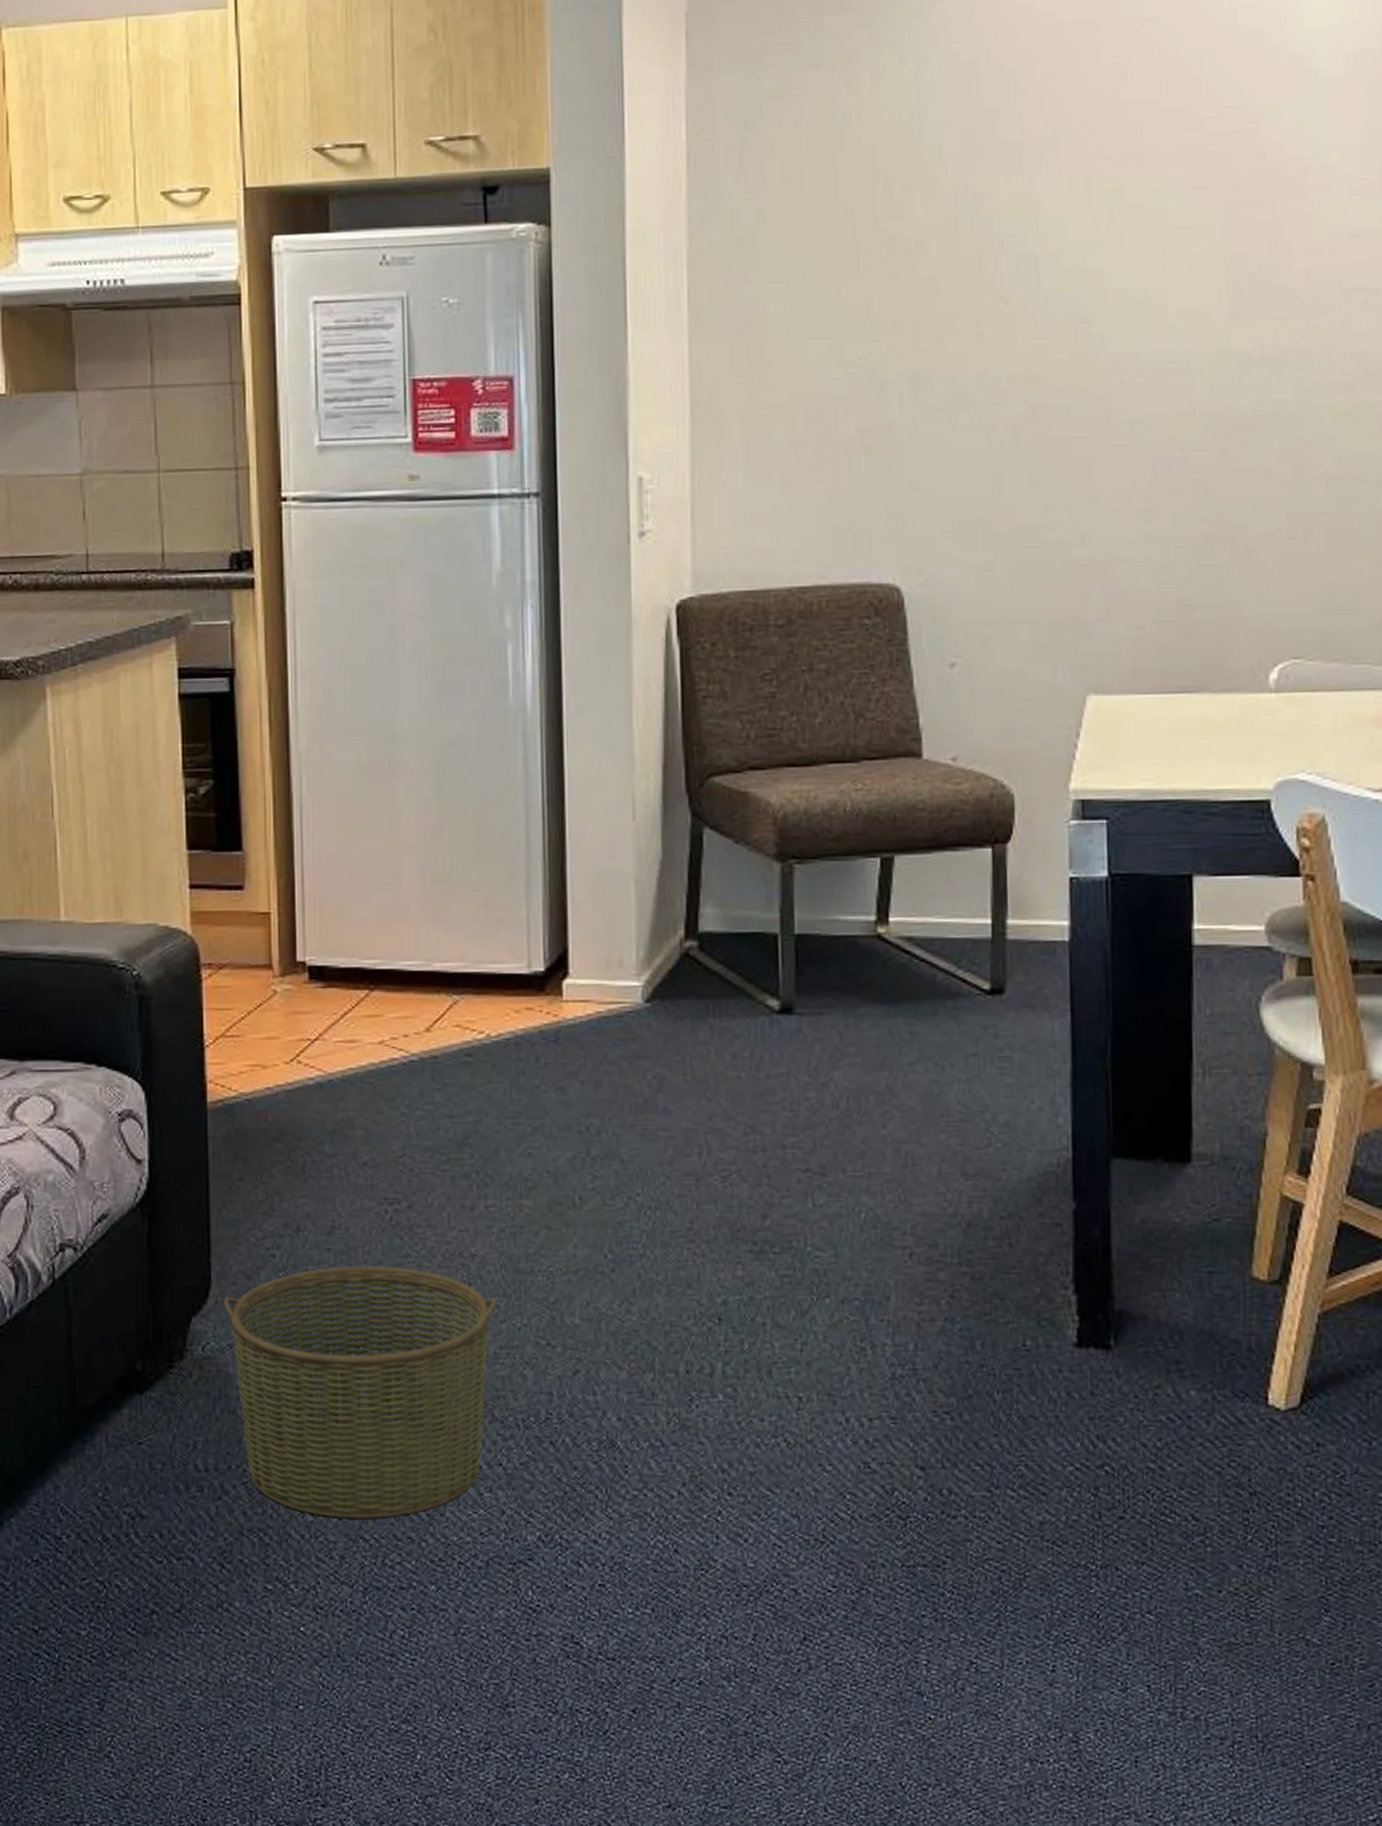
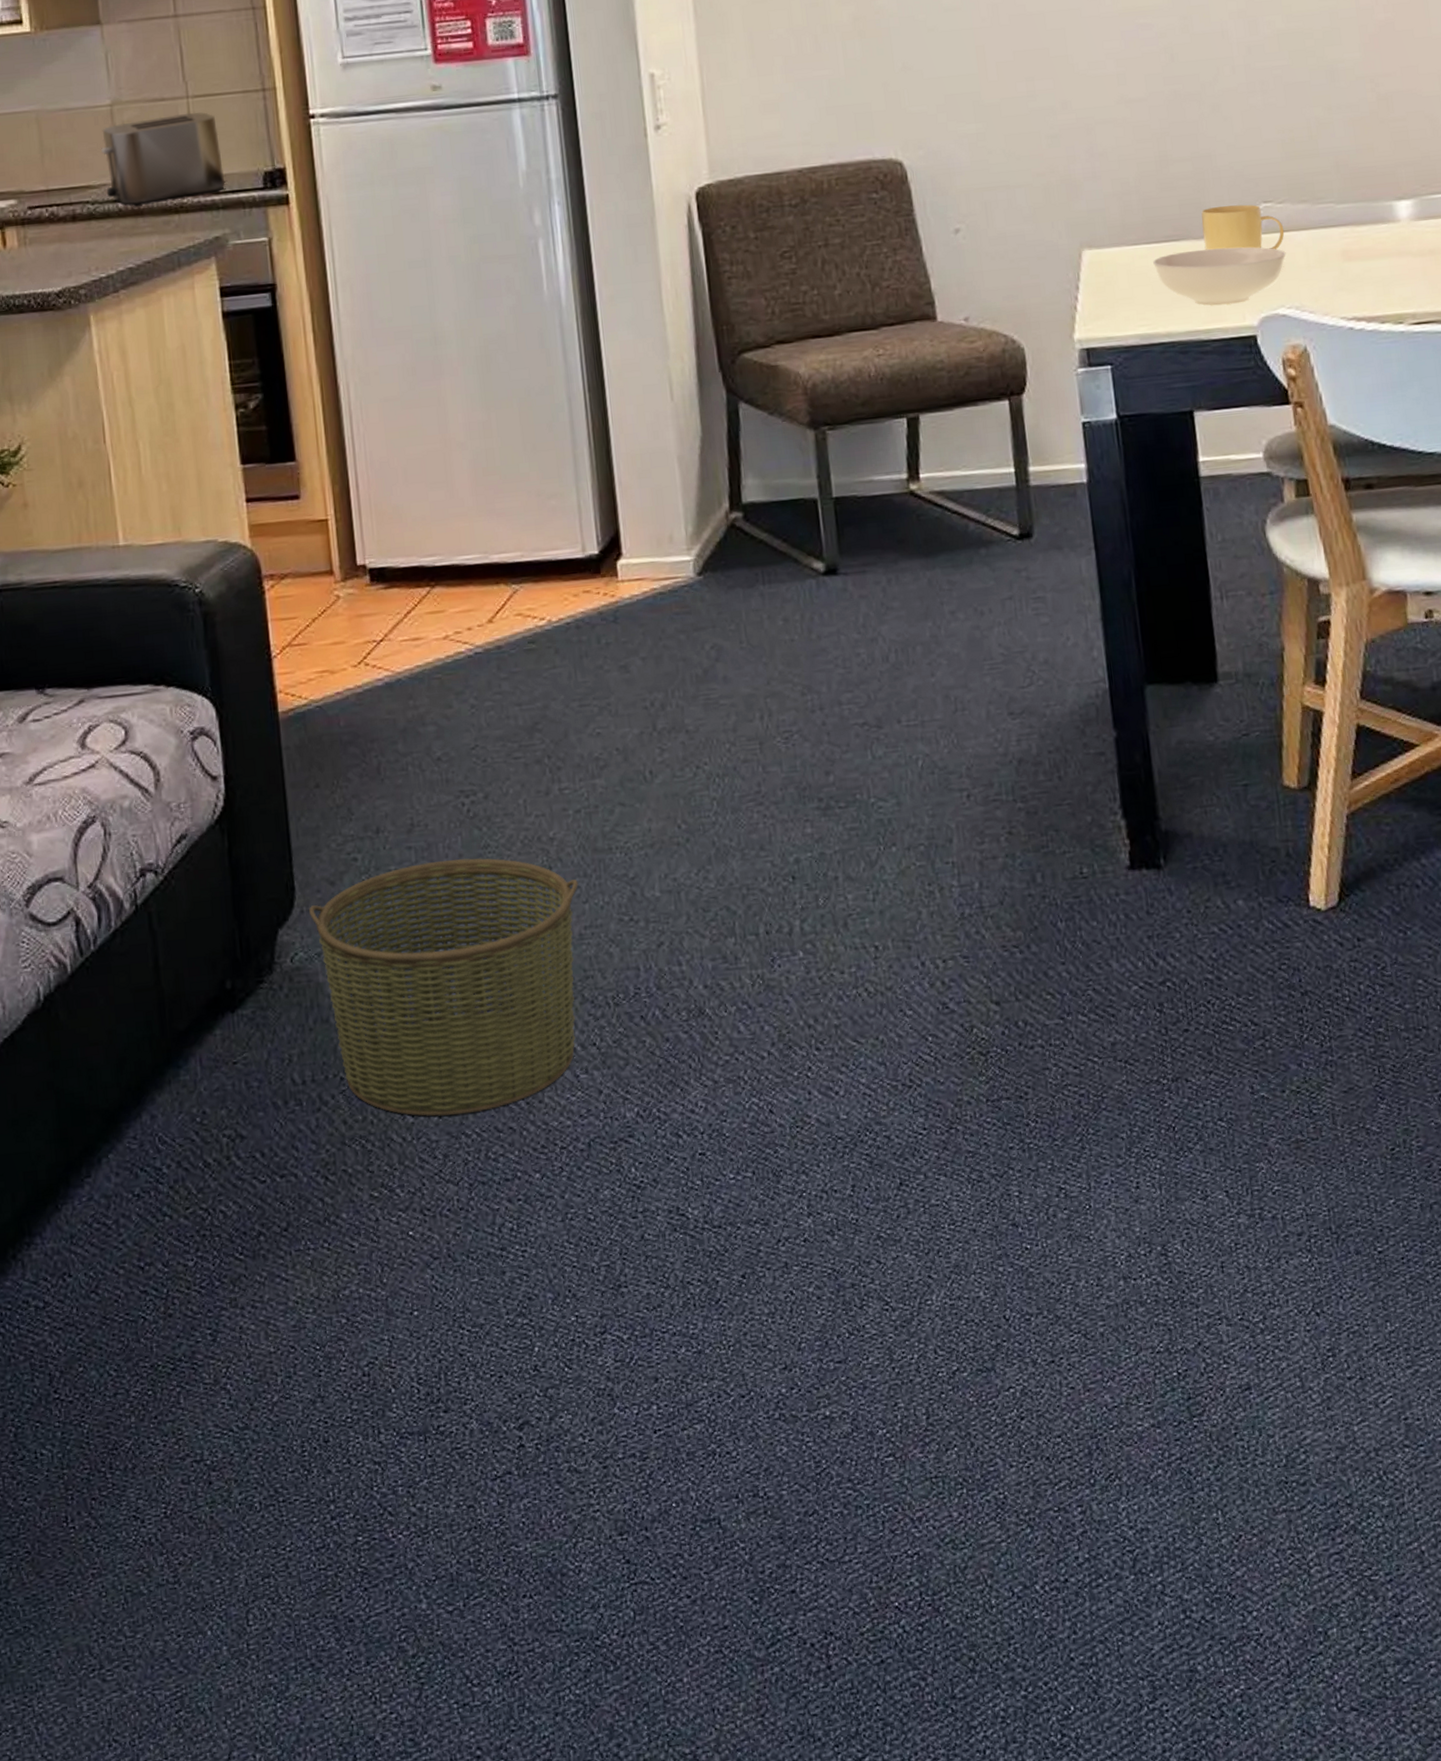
toaster: none [68,488,191,581] -> present [101,112,226,208]
bowl: none [1164,703,1312,765] -> present [1153,247,1286,305]
mug: none [1221,659,1313,710] -> present [1201,204,1285,251]

